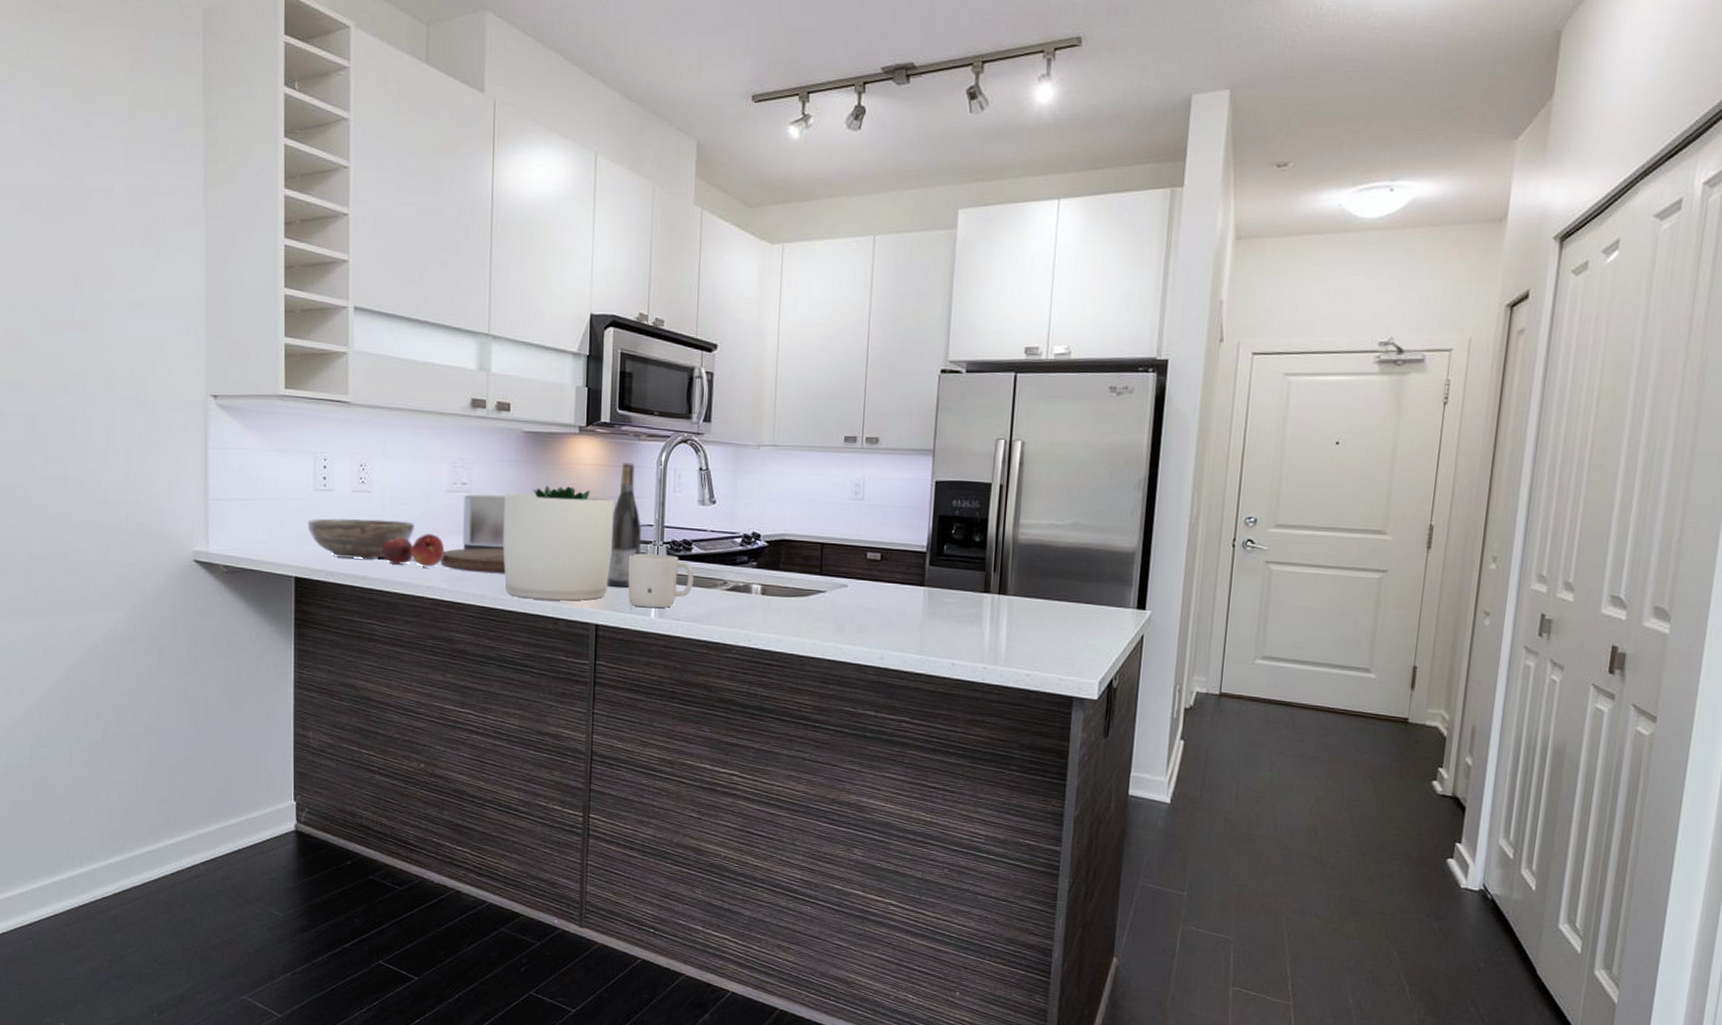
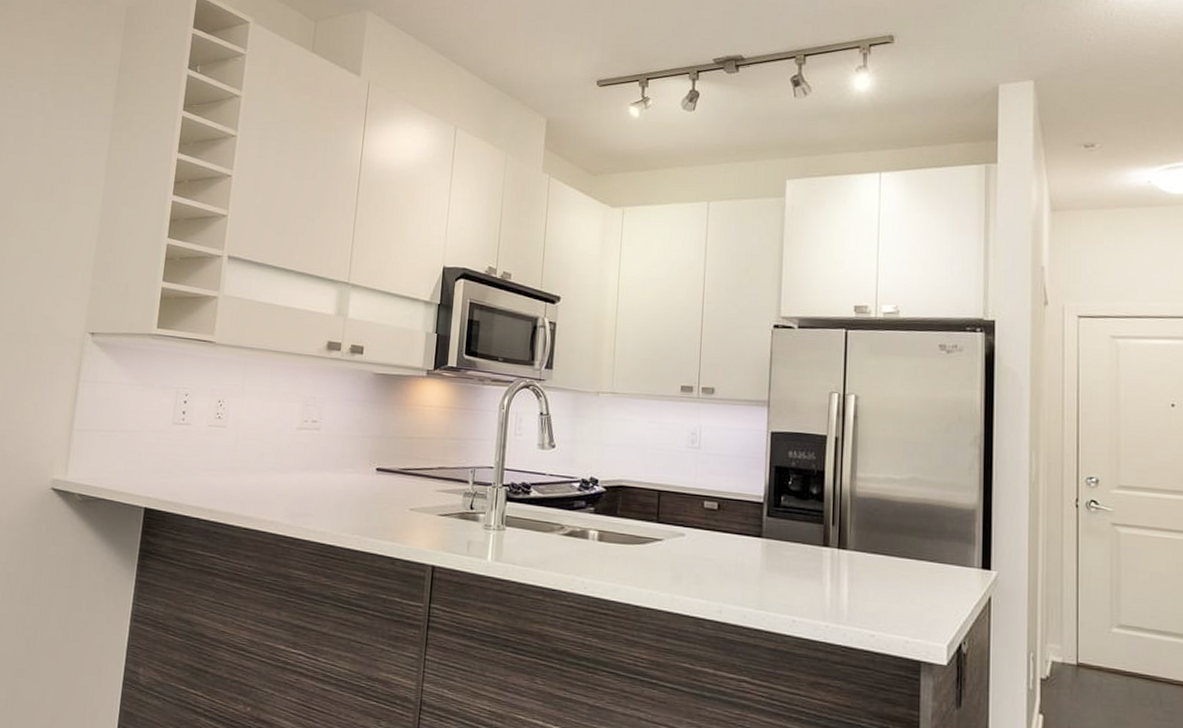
bowl: present [307,518,415,559] -> none [162,451,264,492]
fruit: present [382,536,413,565] -> none [230,471,260,499]
fruit: present [410,534,445,568] -> none [257,469,291,503]
cutting board: present [441,548,506,574] -> none [285,484,349,512]
toaster: present [462,494,506,550] -> none [307,432,353,487]
planter: present [503,485,615,601] -> none [346,425,457,541]
wine bottle: present [606,463,642,587] -> none [445,405,483,529]
mug: present [628,553,694,608] -> none [466,495,532,552]

